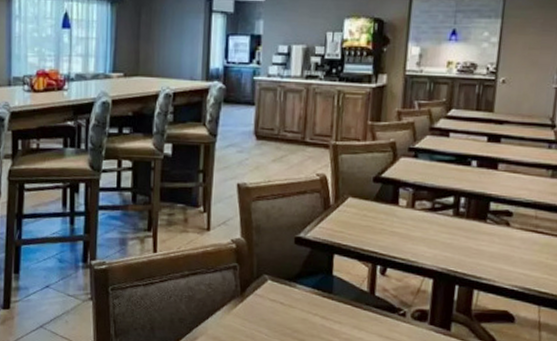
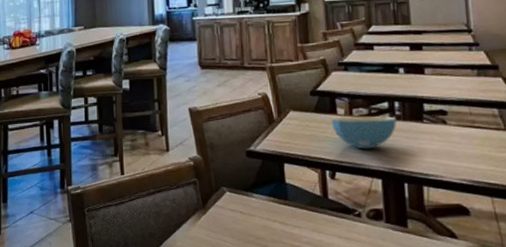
cereal bowl: none [390,209,459,246] -> present [331,116,397,149]

